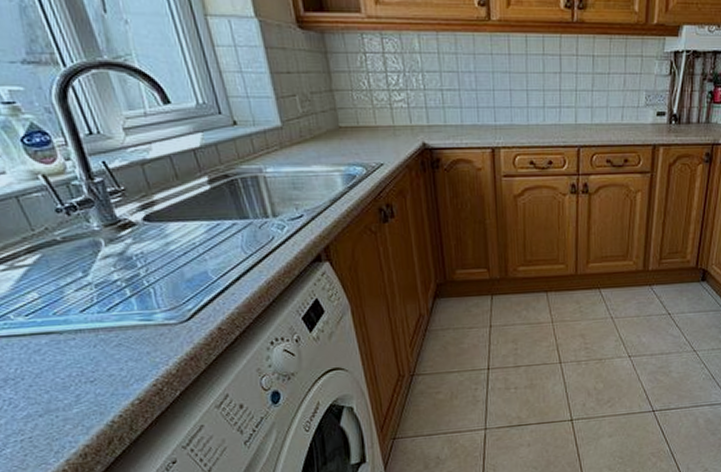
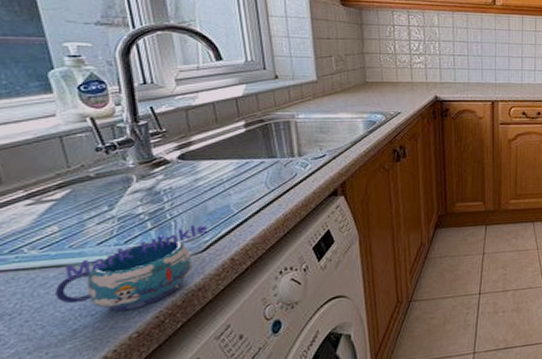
mug: none [49,292,190,379] -> present [54,225,208,312]

